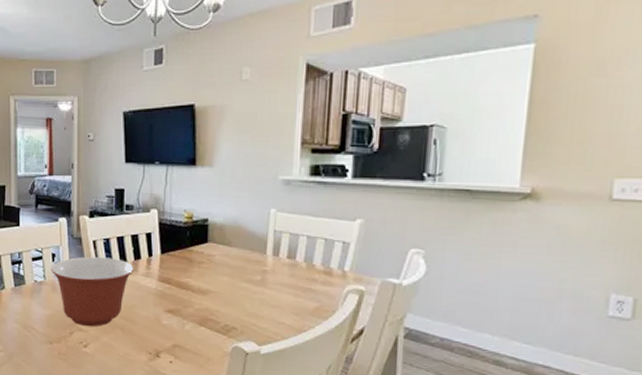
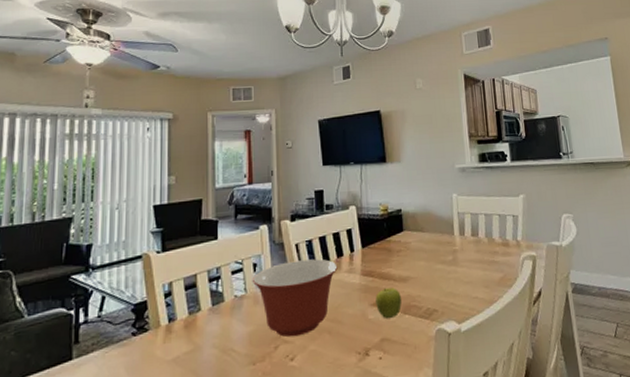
fruit: none [171,297,198,328] -> present [375,287,402,319]

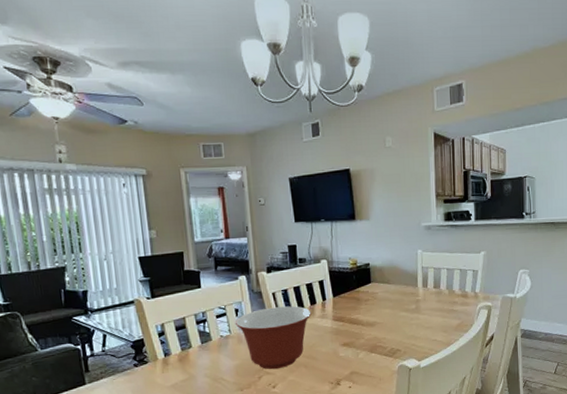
fruit: present [375,287,402,319] -> none [346,331,369,357]

